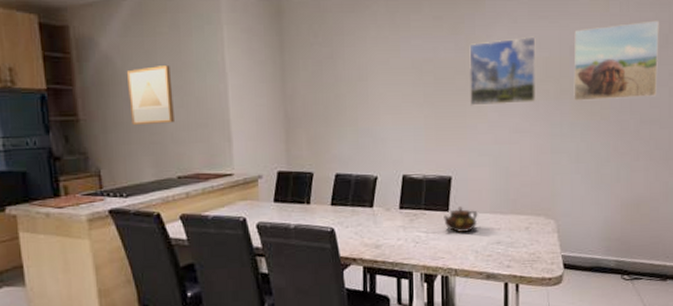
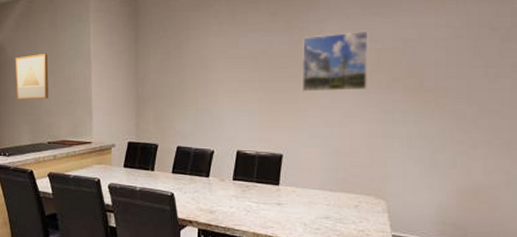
teapot: present [444,206,478,232] -> none [274,182,307,205]
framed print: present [573,20,659,101] -> none [407,15,500,90]

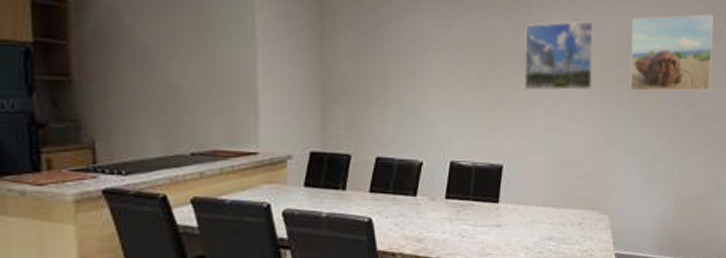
wall art: present [15,54,49,100] -> none [137,24,191,92]
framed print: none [407,15,500,90] -> present [630,14,713,92]

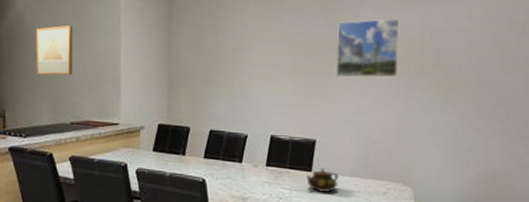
wall art: none [137,24,191,92] -> present [35,26,73,76]
teapot: none [493,198,529,226] -> present [307,168,339,192]
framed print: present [630,14,713,92] -> none [433,10,517,79]

